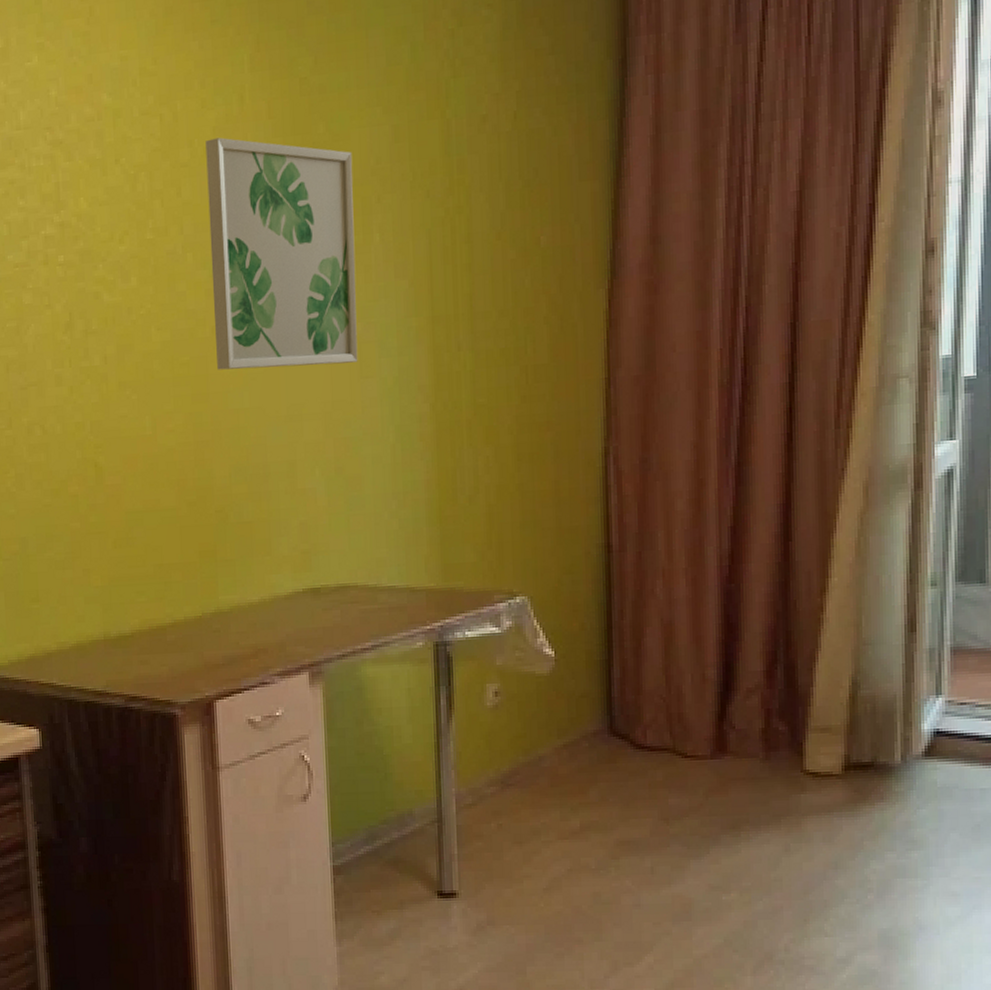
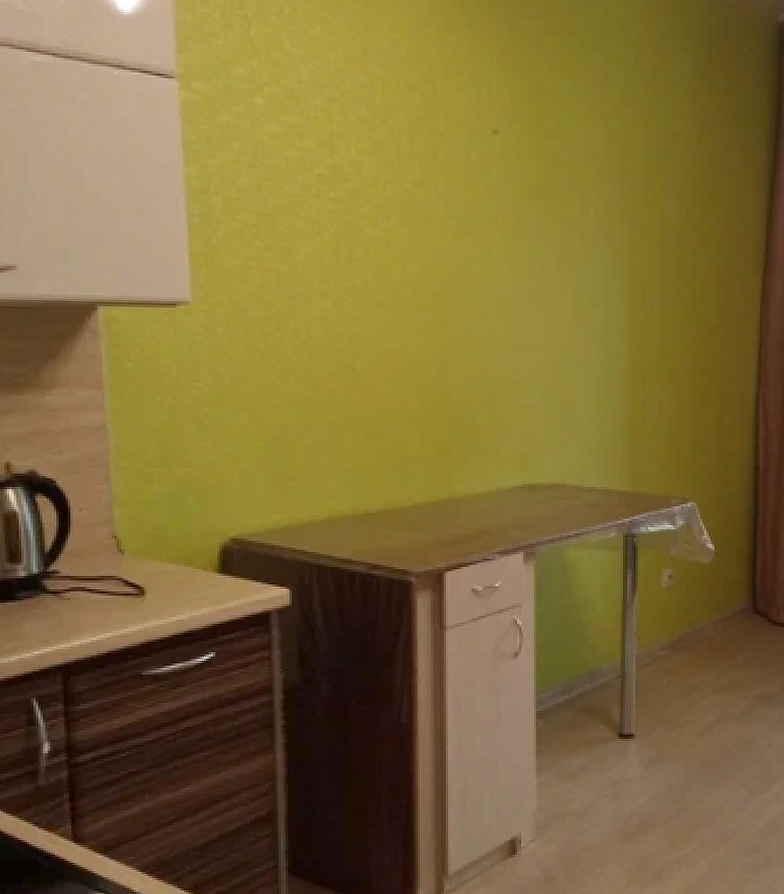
wall art: present [205,137,358,370] -> none [459,116,576,308]

